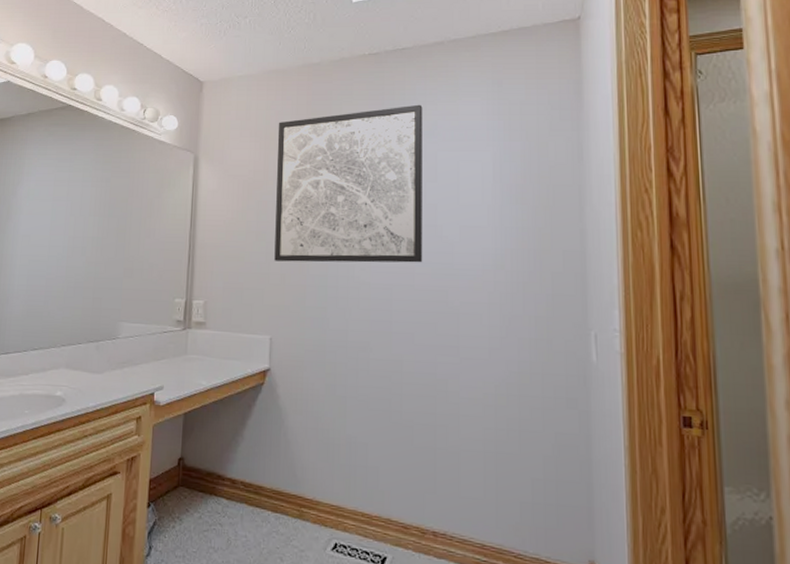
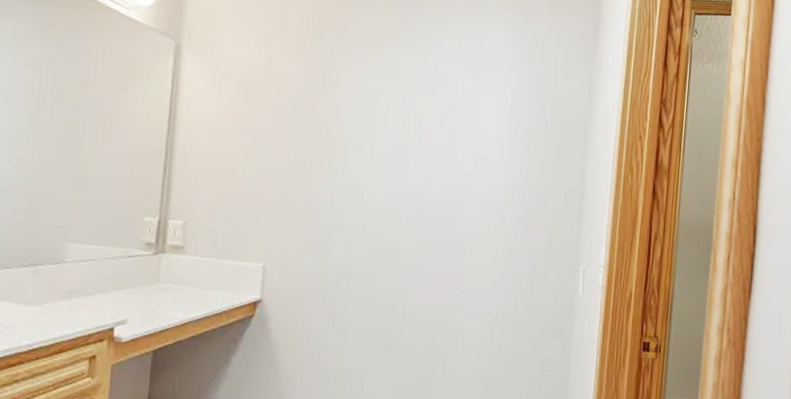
wall art: present [274,104,423,263] -> none [272,16,448,193]

